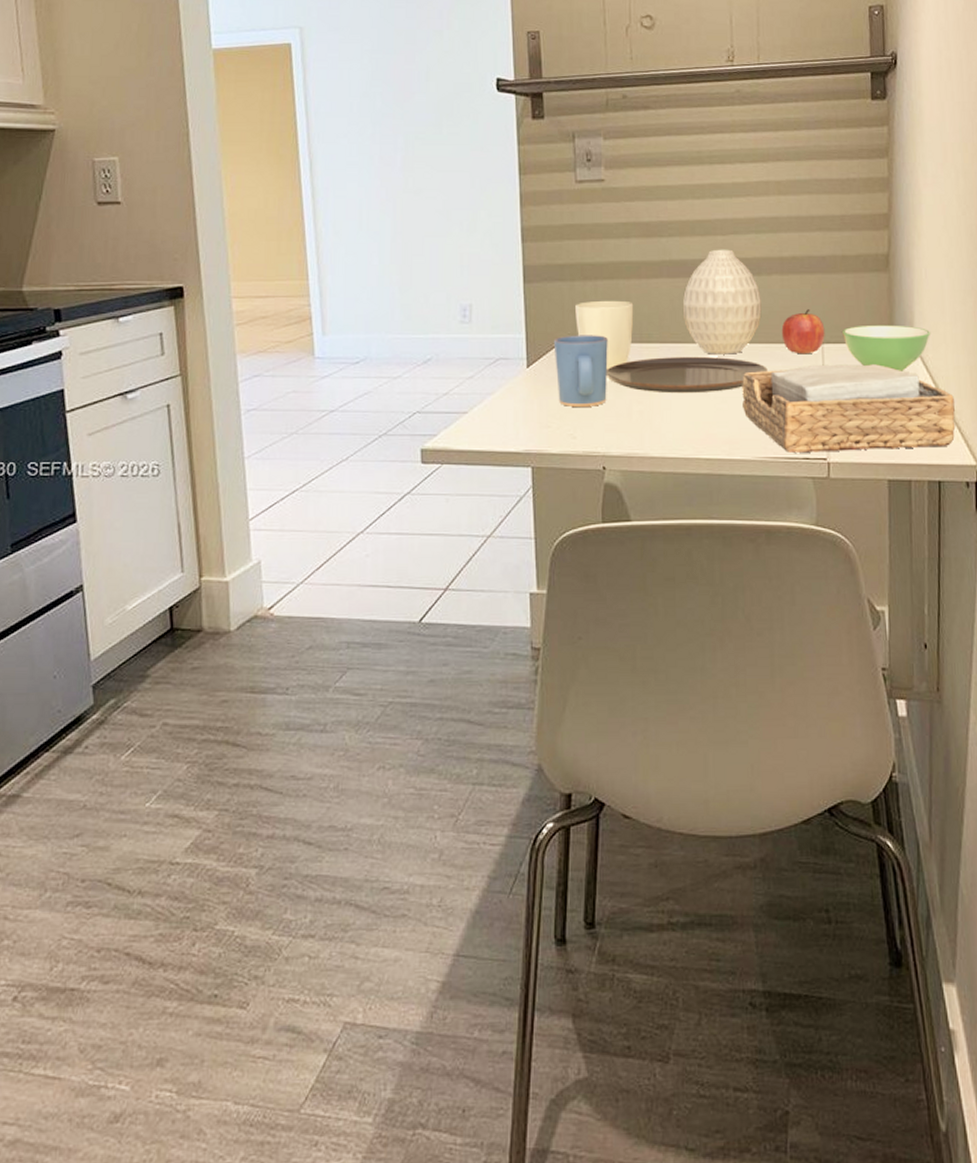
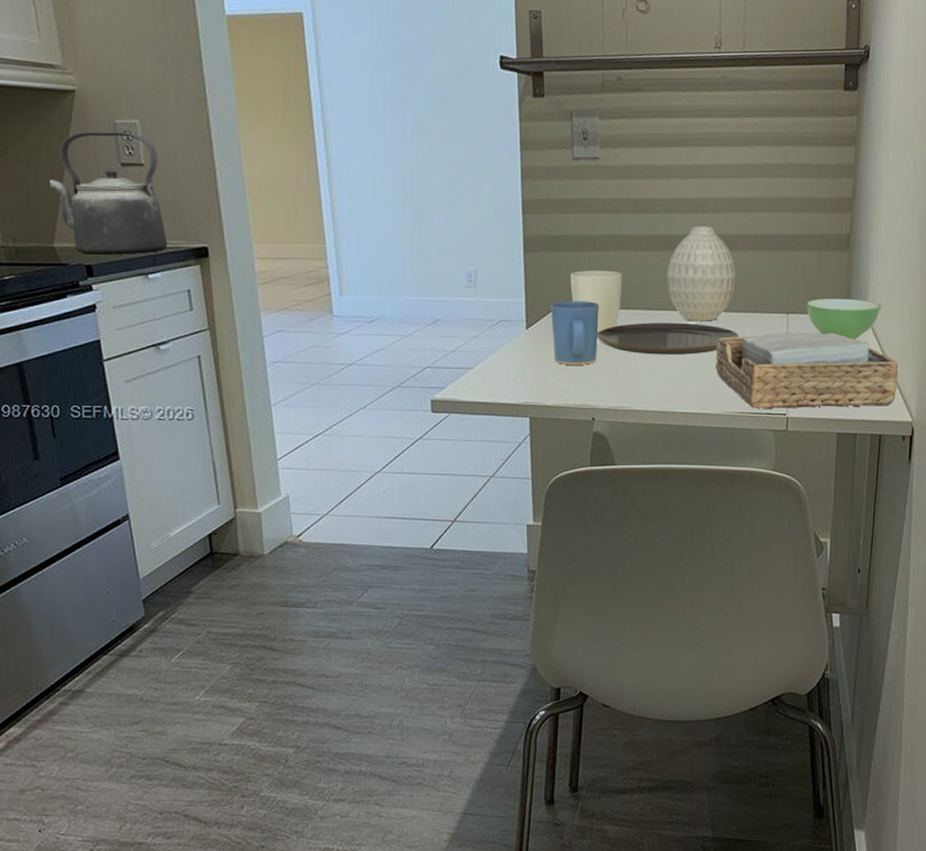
kettle: none [22,169,141,298] -> present [50,131,168,255]
fruit: present [781,309,825,355] -> none [752,283,791,323]

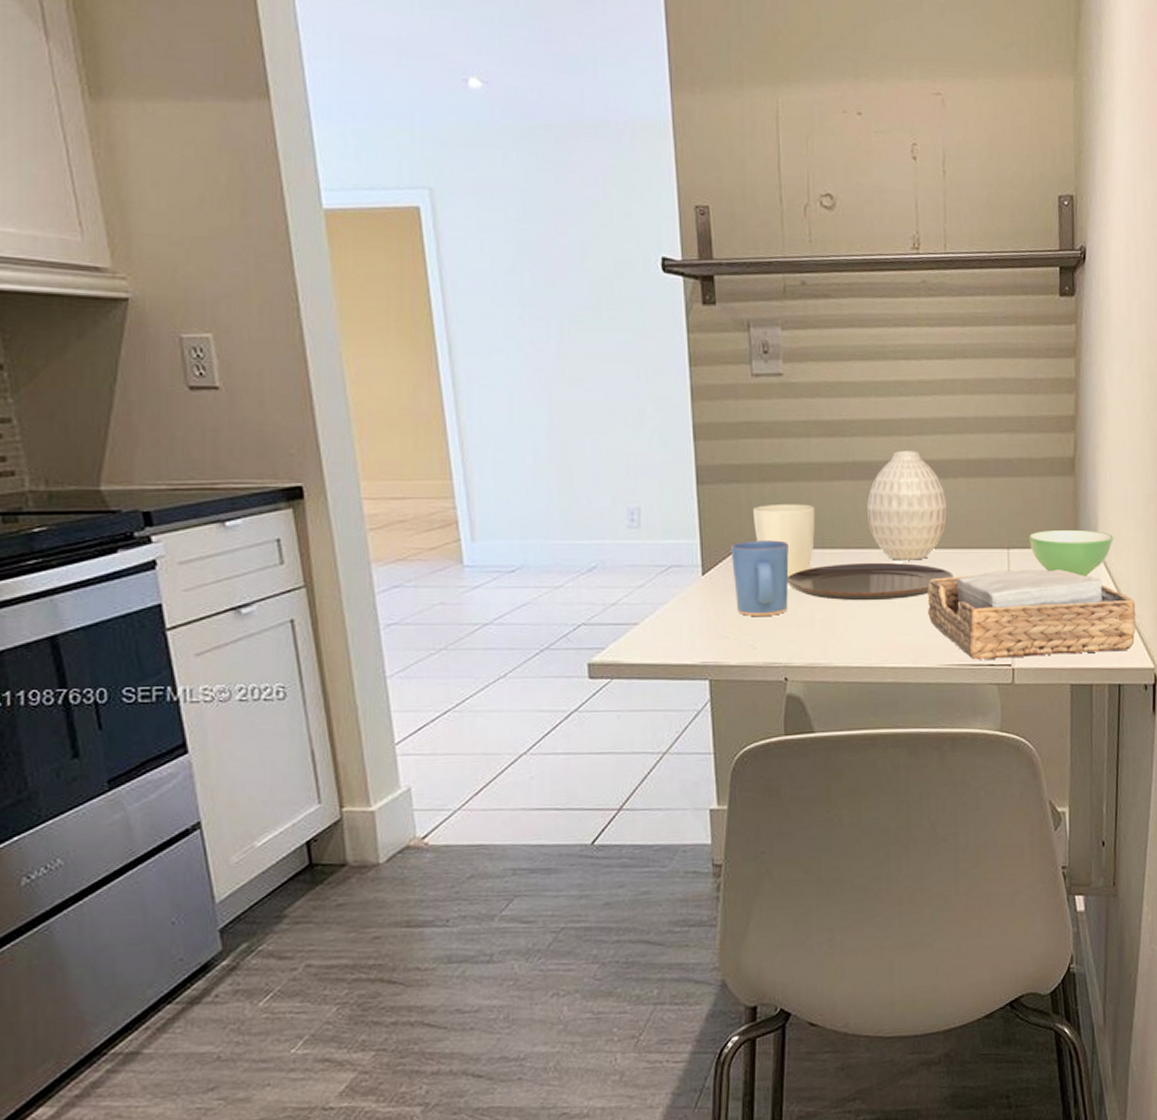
kettle: present [50,131,168,255] -> none [94,347,250,498]

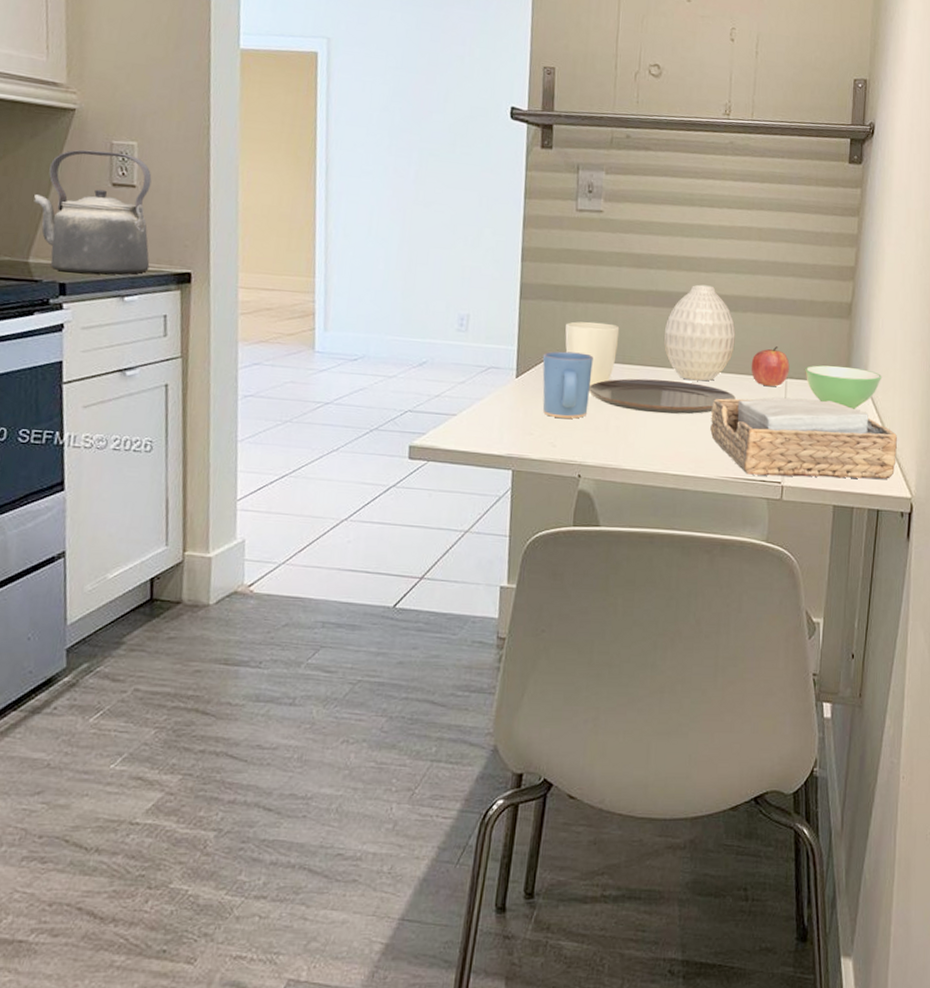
kettle: none [94,347,250,498] -> present [34,149,152,275]
fruit: none [967,514,1011,560] -> present [751,346,790,387]

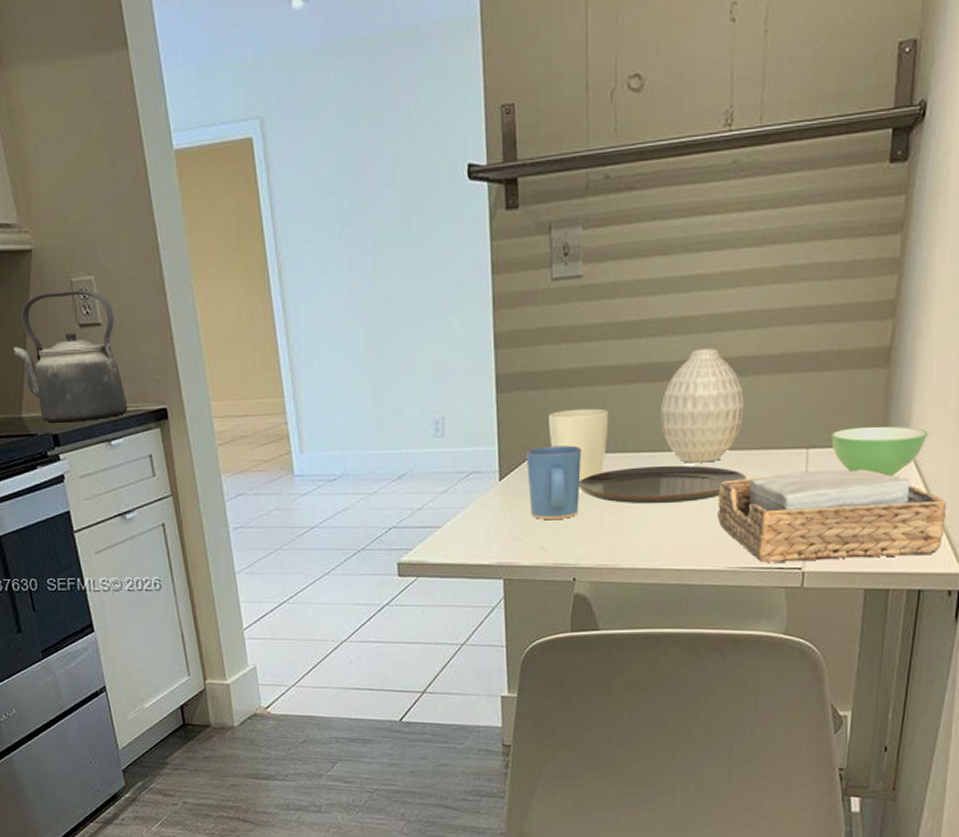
fruit: present [751,346,790,387] -> none [764,412,812,461]

